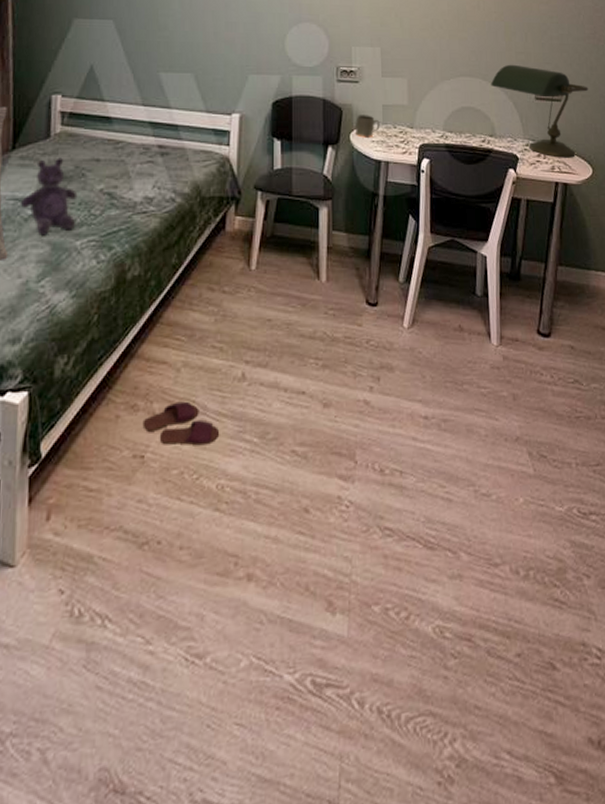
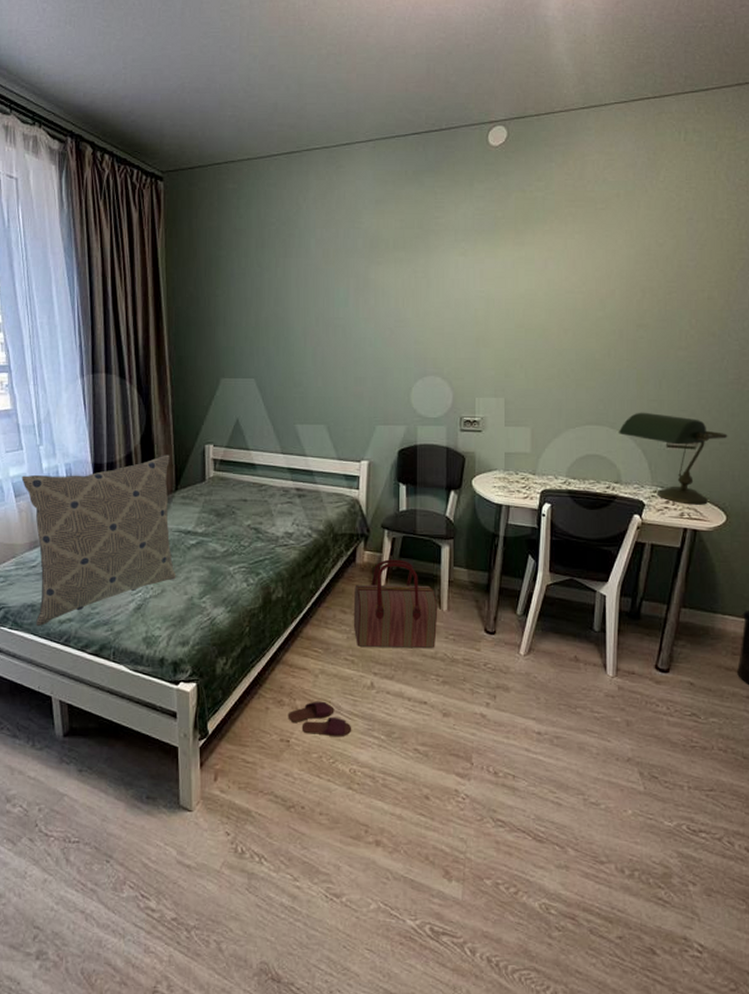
stuffed animal: present [20,157,78,236] -> none [183,498,230,562]
handbag: none [222,225,317,330] -> present [353,559,438,648]
mug: present [356,115,380,138] -> none [478,462,502,483]

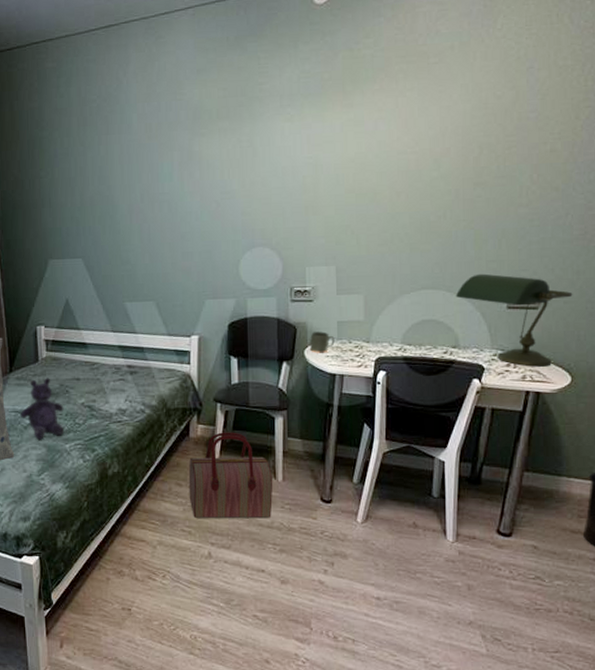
stuffed animal: none [183,498,230,562] -> present [20,378,64,440]
slippers: present [288,701,351,737] -> none [128,571,190,605]
mug: none [478,462,502,483] -> present [310,331,335,353]

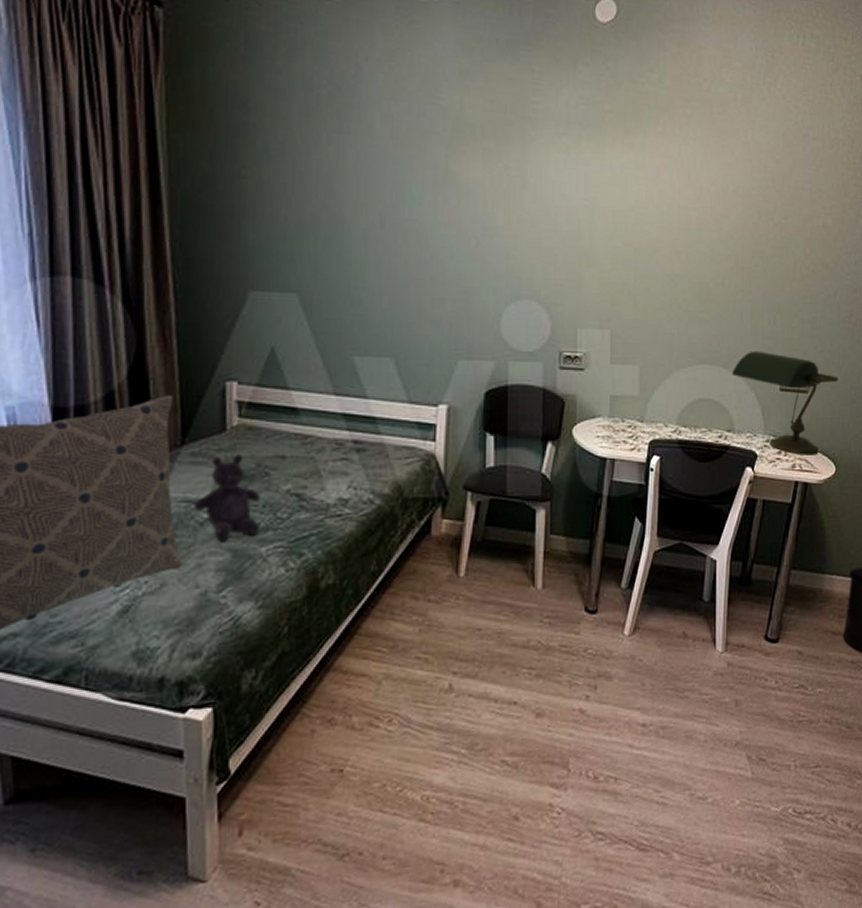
handbag: present [188,432,273,518] -> none [427,528,531,641]
mug: present [310,331,335,353] -> none [579,407,607,433]

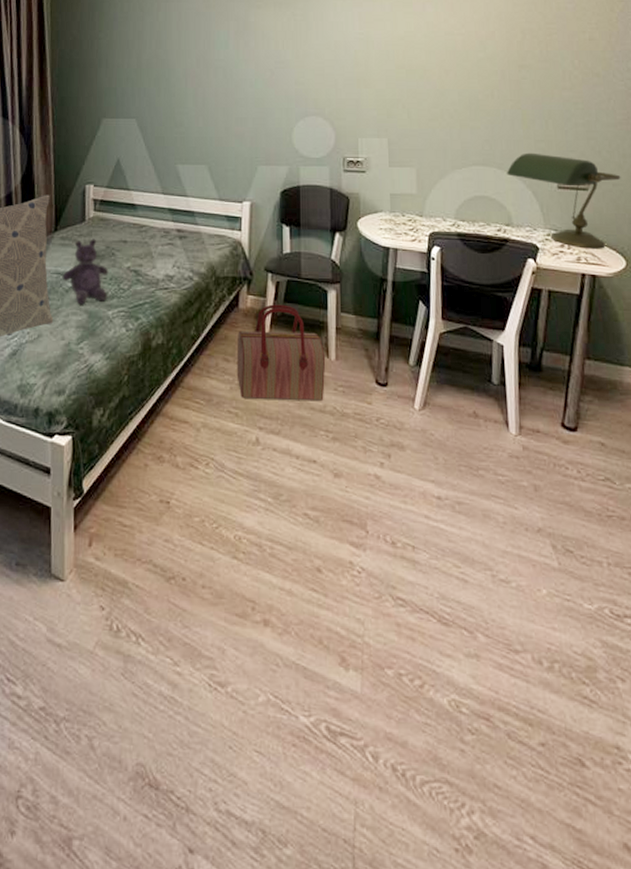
handbag: none [427,528,531,641] -> present [236,304,326,400]

